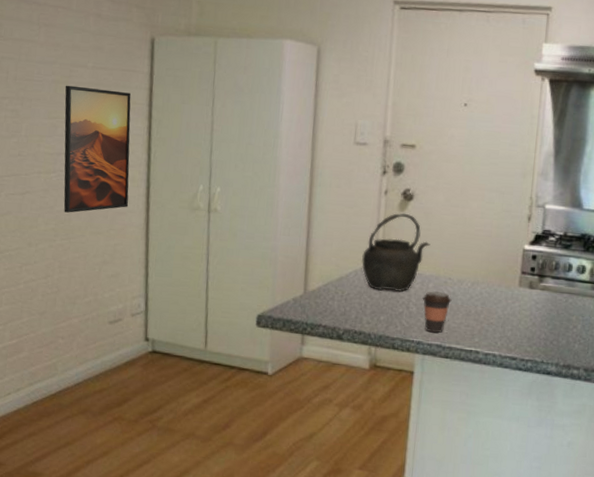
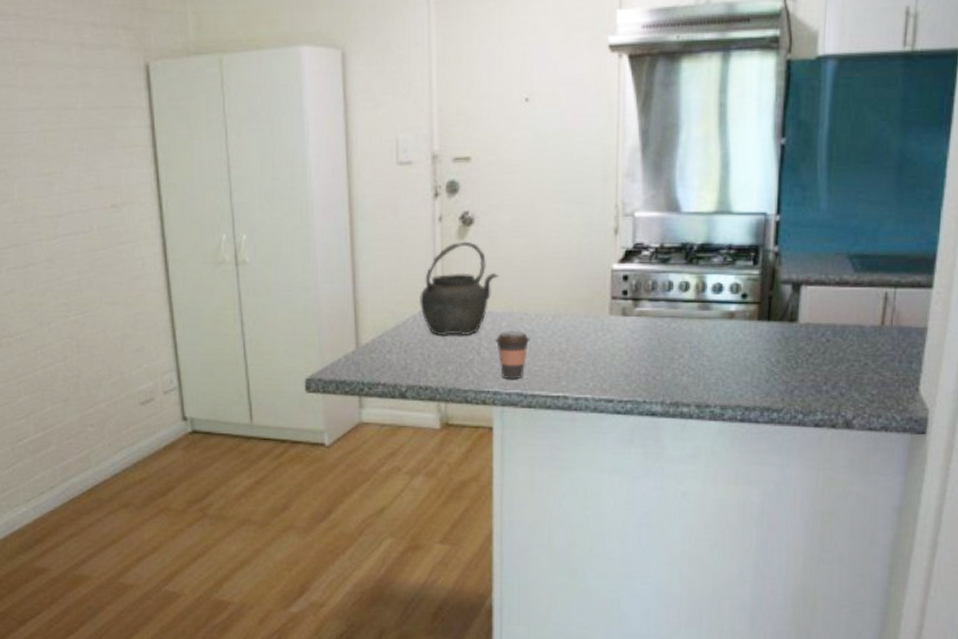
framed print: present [63,85,131,213] -> none [55,133,145,283]

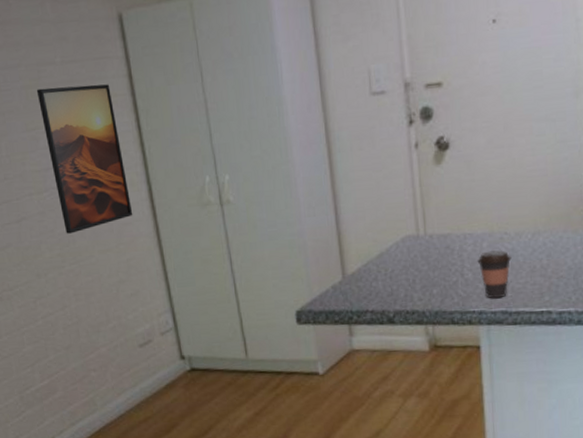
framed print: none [55,133,145,283] -> present [36,84,133,234]
kettle: present [420,241,499,337] -> none [401,166,477,261]

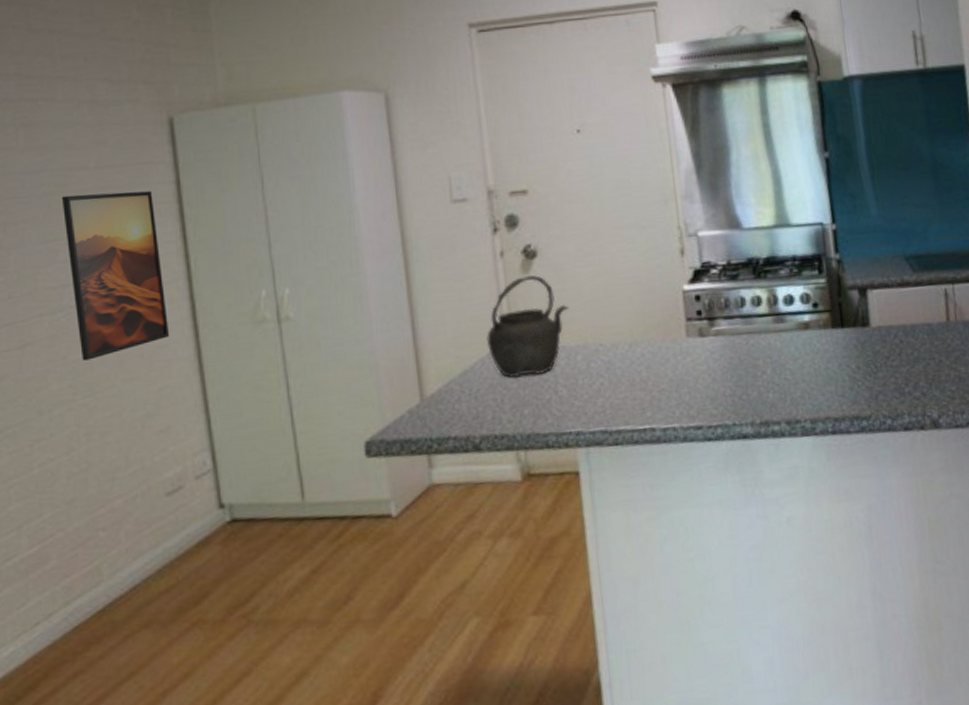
kettle: none [401,166,477,261] -> present [486,275,569,378]
coffee cup: present [477,250,512,298] -> none [571,363,609,417]

